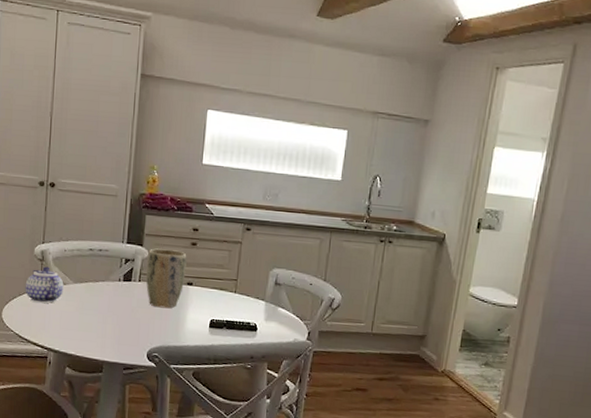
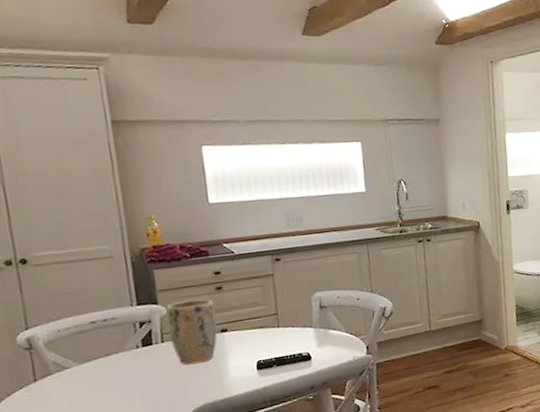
teapot: present [25,266,64,303] -> none [13,354,68,398]

